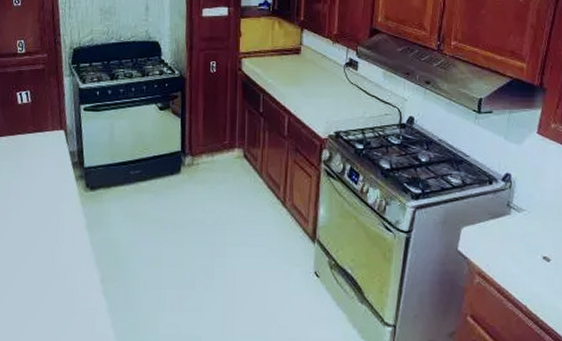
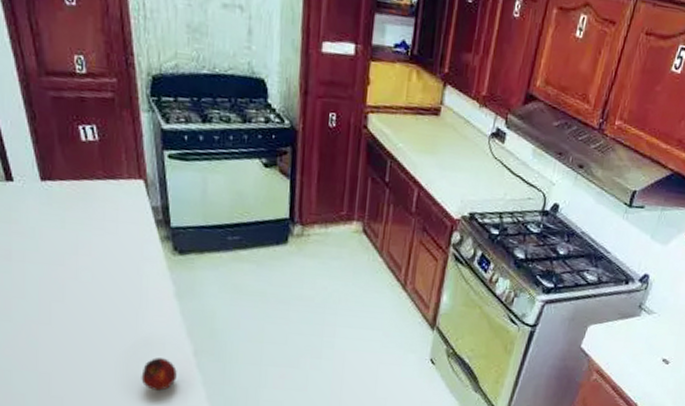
apple: none [55,287,86,320] -> present [141,357,177,391]

